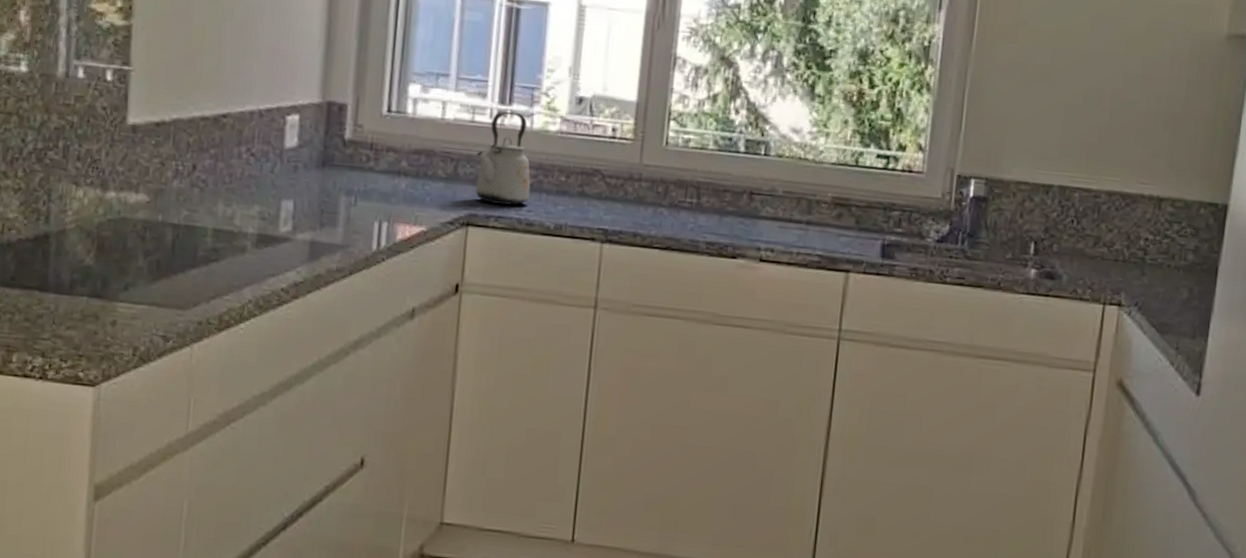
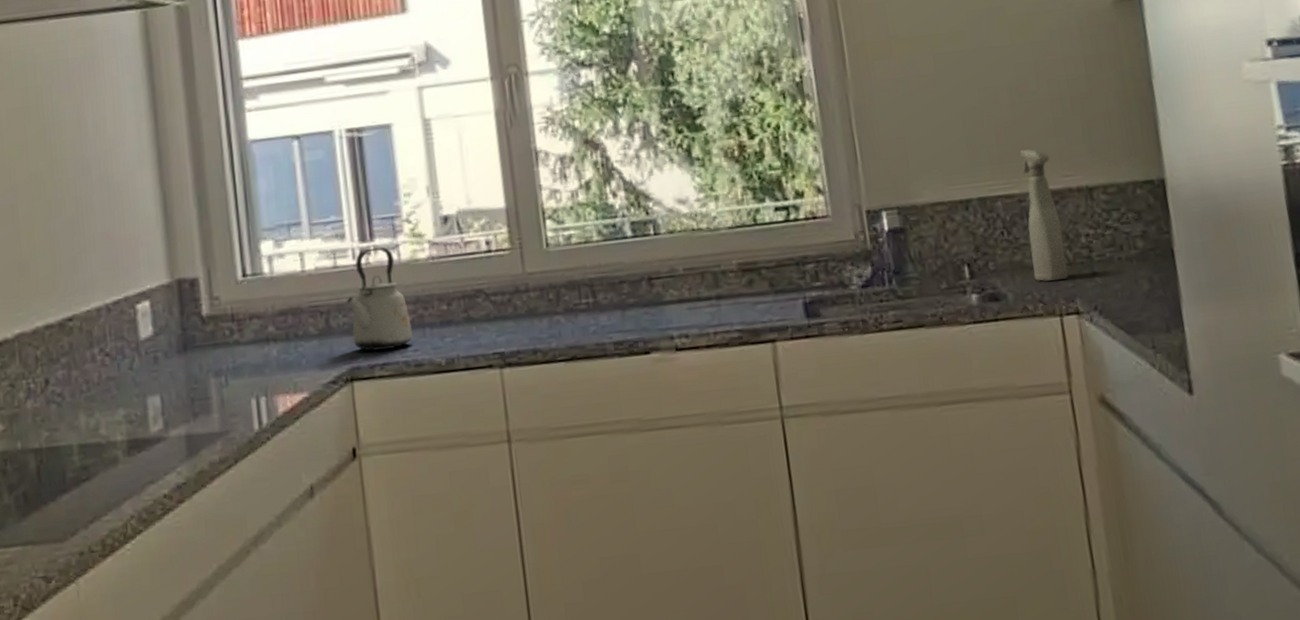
spray bottle: none [1090,152,1133,273] -> present [1020,149,1068,282]

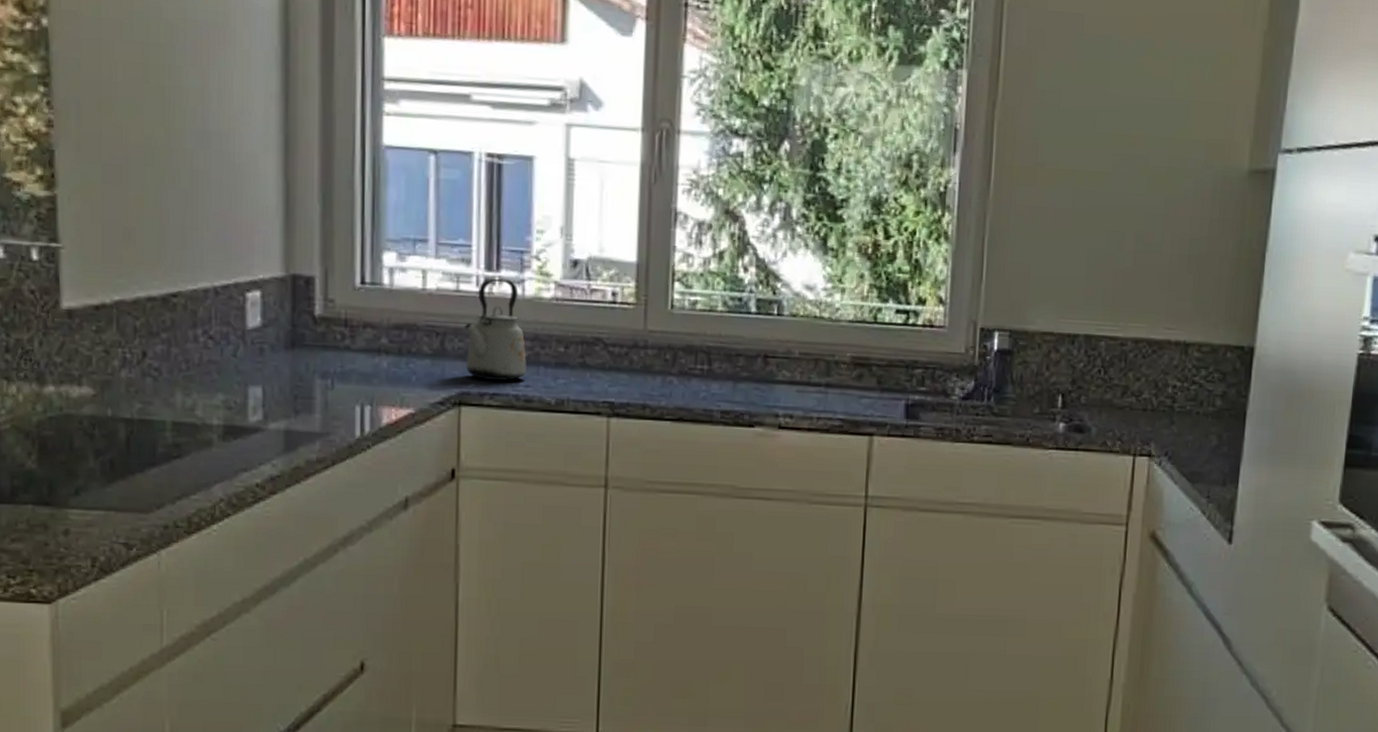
spray bottle: present [1020,149,1068,282] -> none [1118,297,1158,423]

